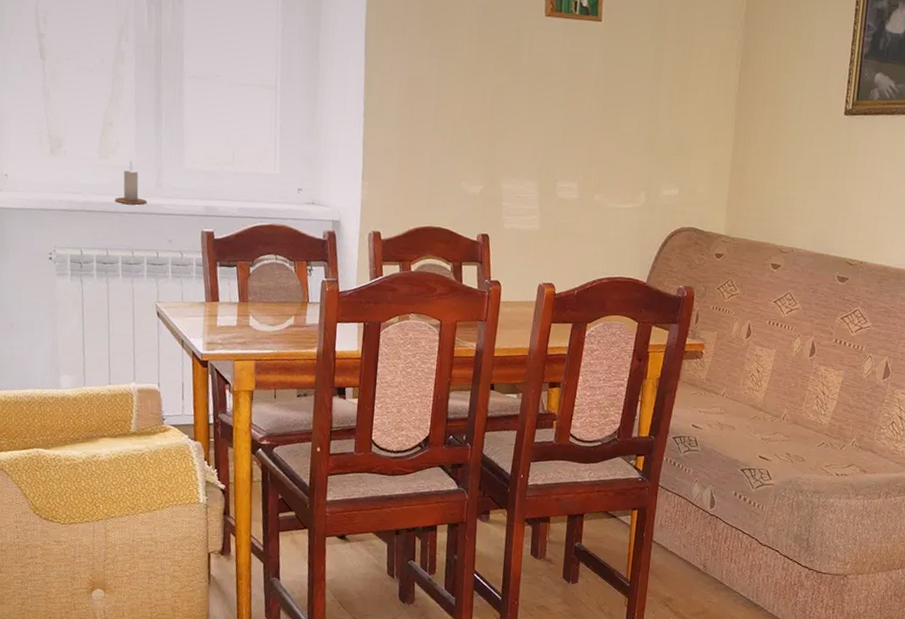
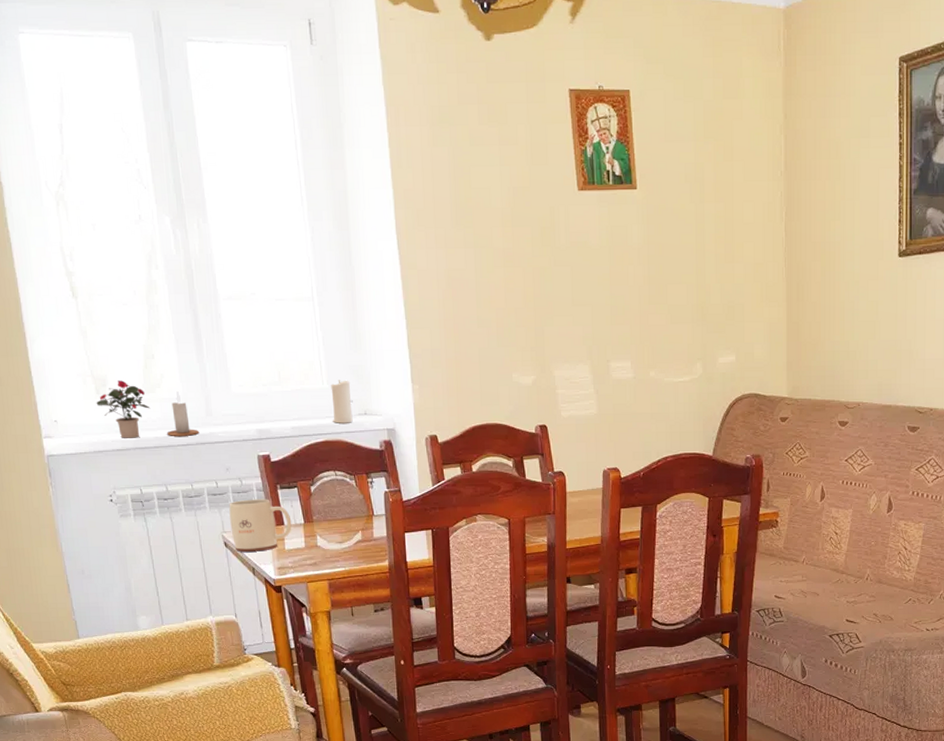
potted flower: none [49,143,102,201] -> present [96,380,151,438]
mug: none [165,272,227,325] -> present [229,499,292,552]
candle: none [280,168,302,211] -> present [331,380,353,423]

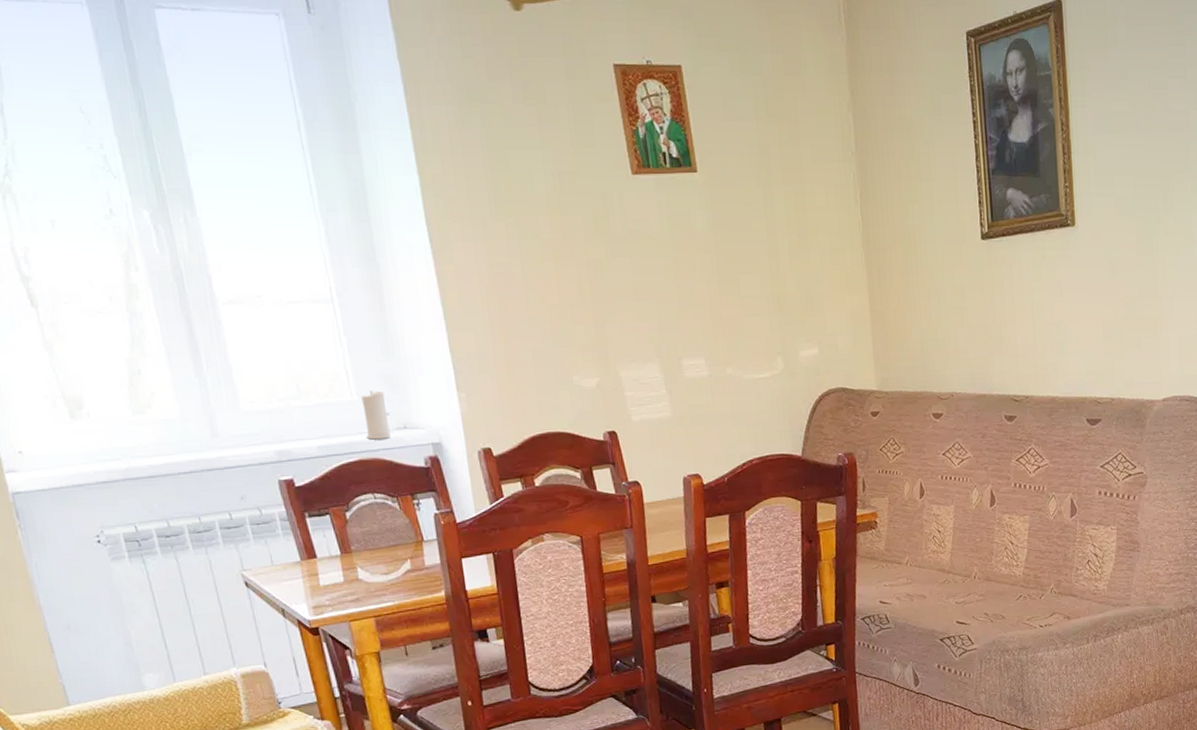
potted flower: present [96,380,151,438] -> none [70,401,141,469]
candle: present [167,390,200,436] -> none [164,410,205,463]
mug: present [229,499,292,552] -> none [247,529,327,592]

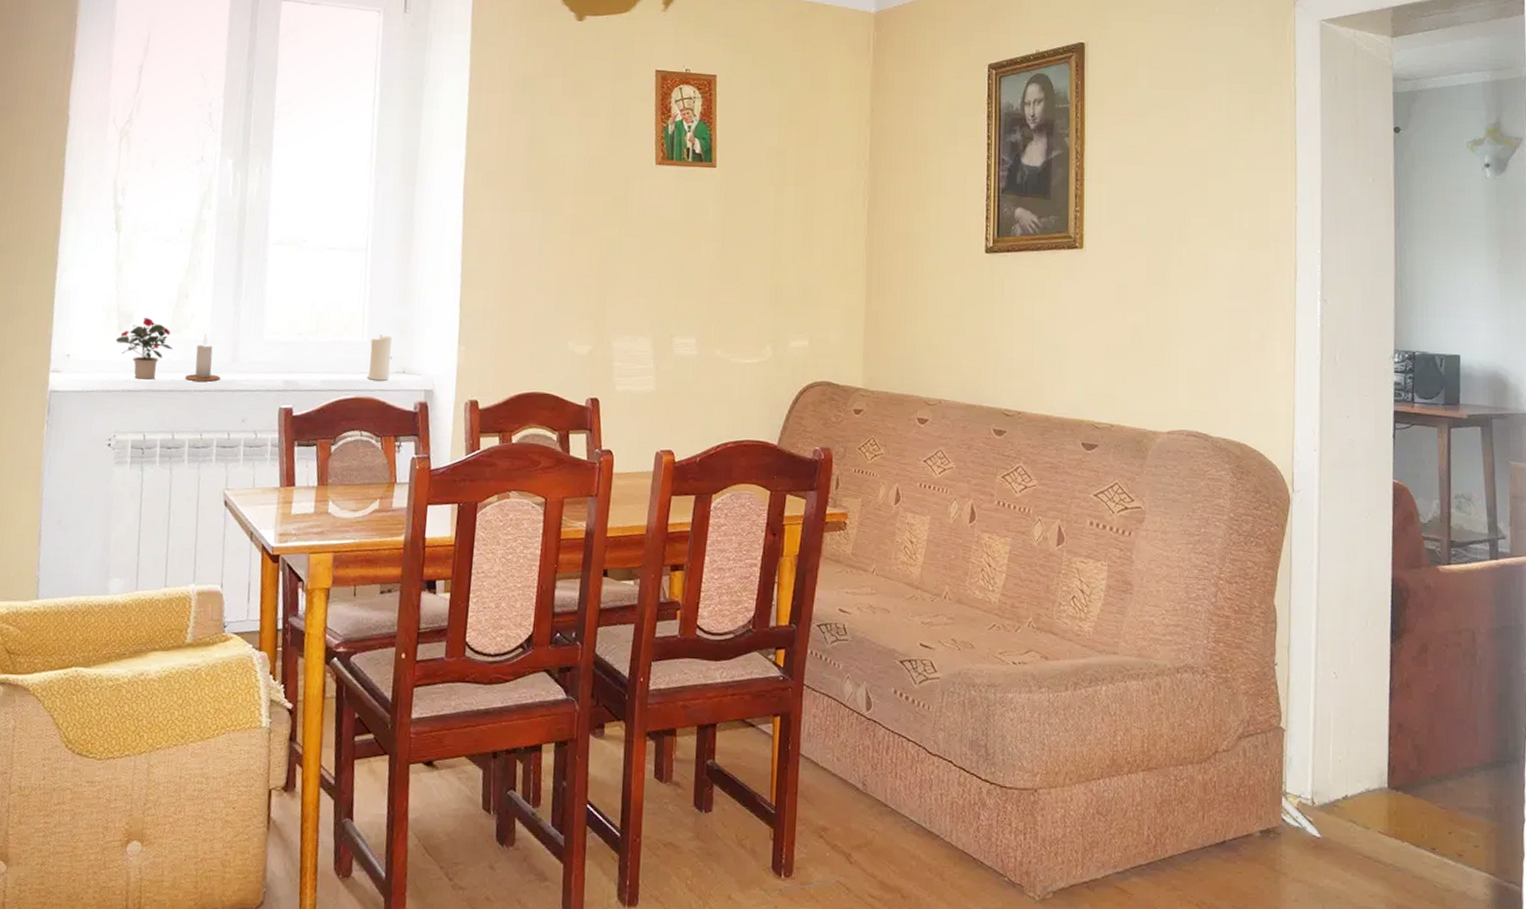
potted flower: none [70,401,141,469] -> present [115,318,173,380]
candle: none [164,410,205,463] -> present [185,333,221,382]

